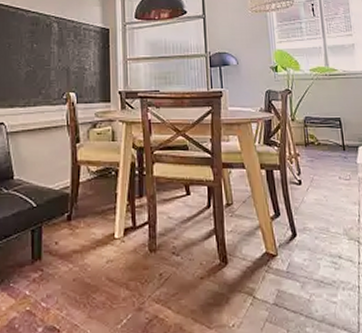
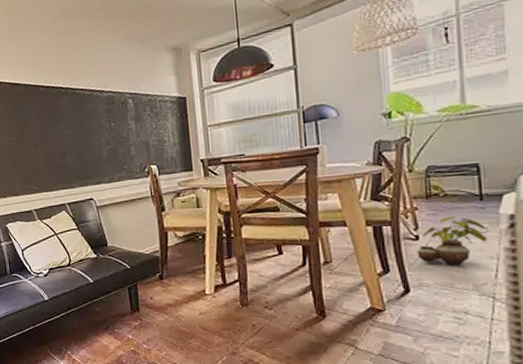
potted plant: none [300,164,350,210] -> present [417,216,487,265]

